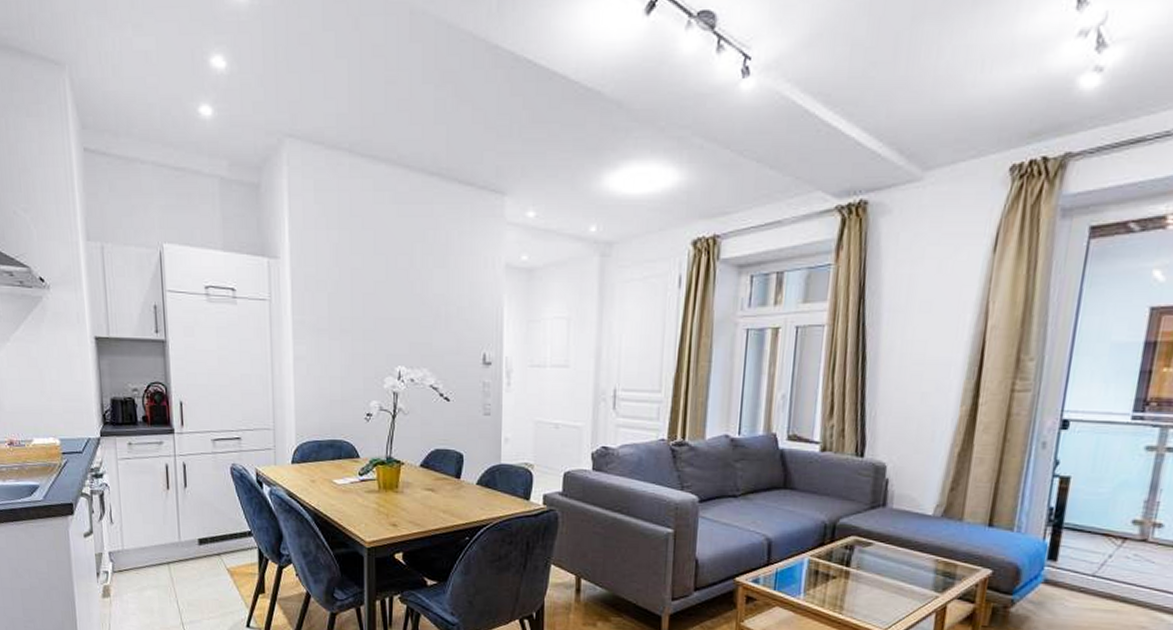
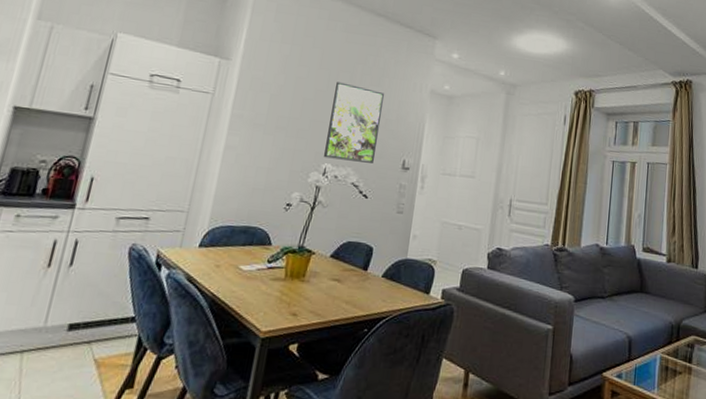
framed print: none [396,268,451,361] -> present [324,82,384,163]

